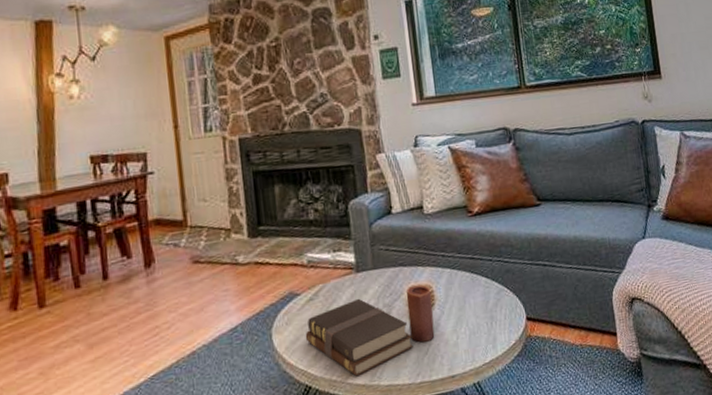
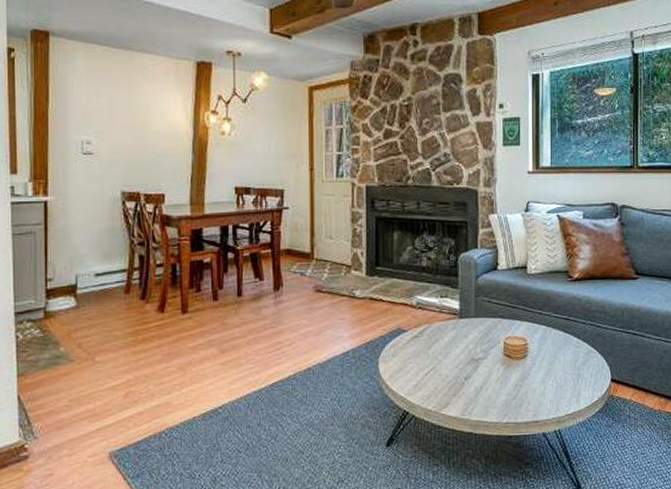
bible: present [305,298,413,377] -> none [408,341,503,410]
candle: present [407,285,435,343] -> none [502,337,526,388]

